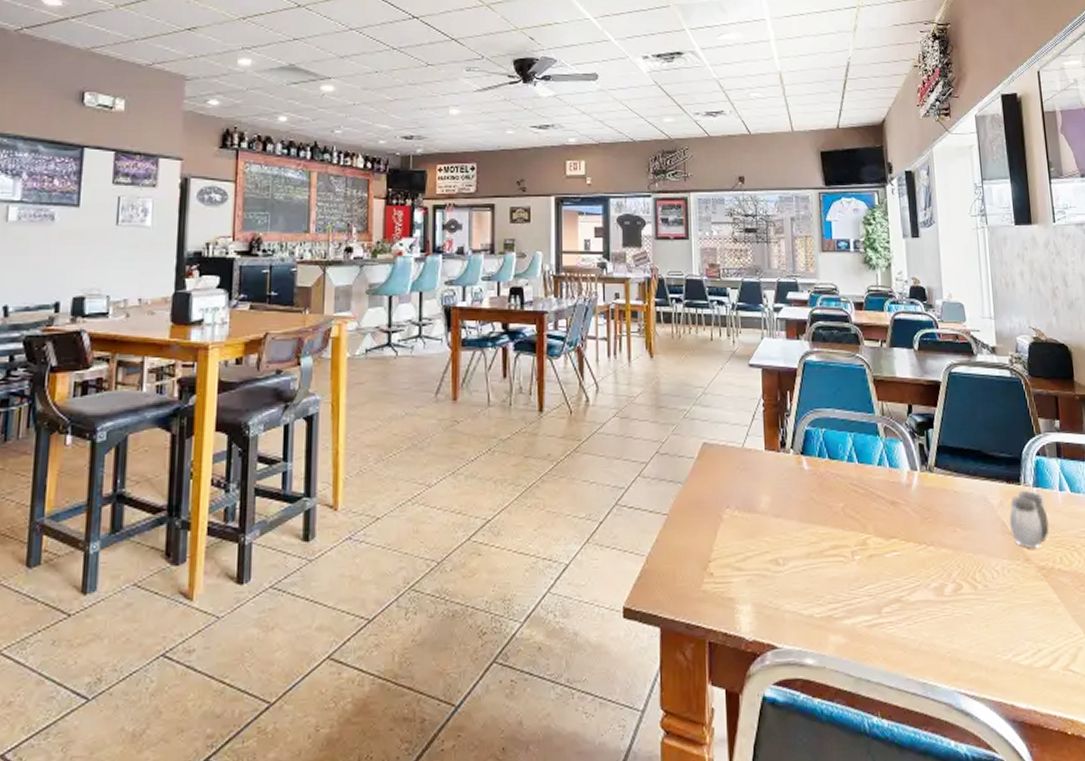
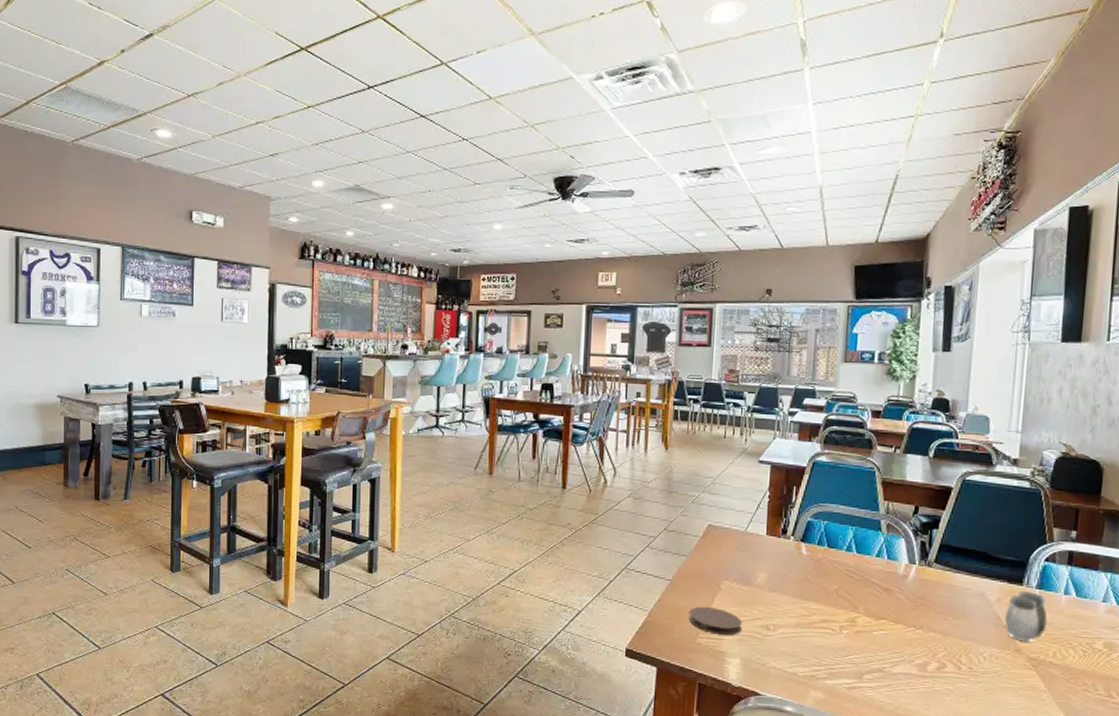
coaster: none [690,543,749,577] -> present [688,606,742,635]

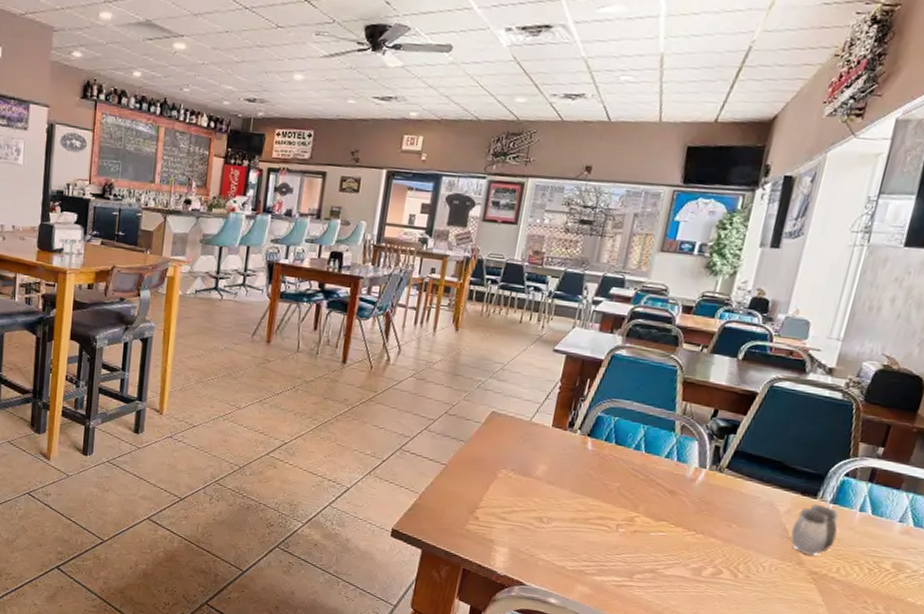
coaster: present [688,606,742,635] -> none [460,493,515,525]

